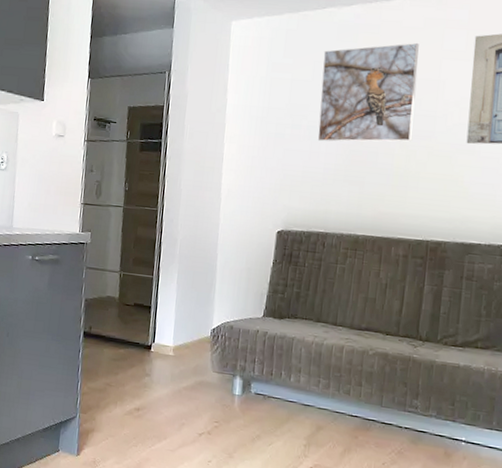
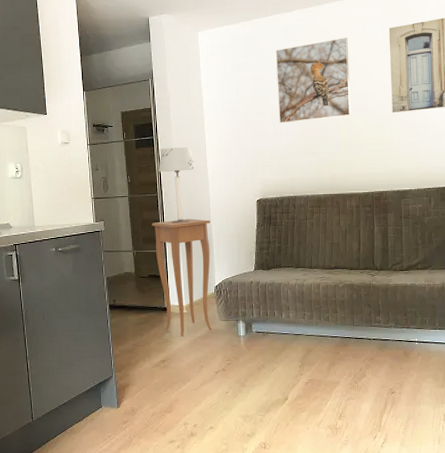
side table: none [146,241,217,384] -> present [152,218,212,337]
table lamp: none [162,154,208,247] -> present [158,147,196,223]

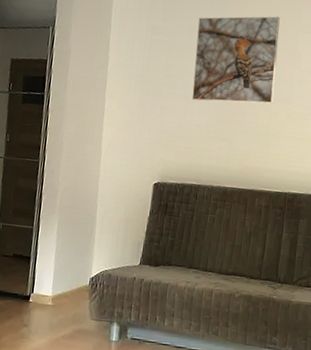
side table: present [152,218,212,337] -> none [24,192,97,334]
table lamp: present [158,147,196,223] -> none [44,107,89,198]

